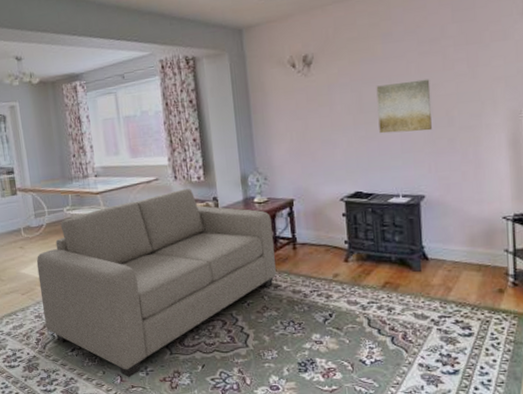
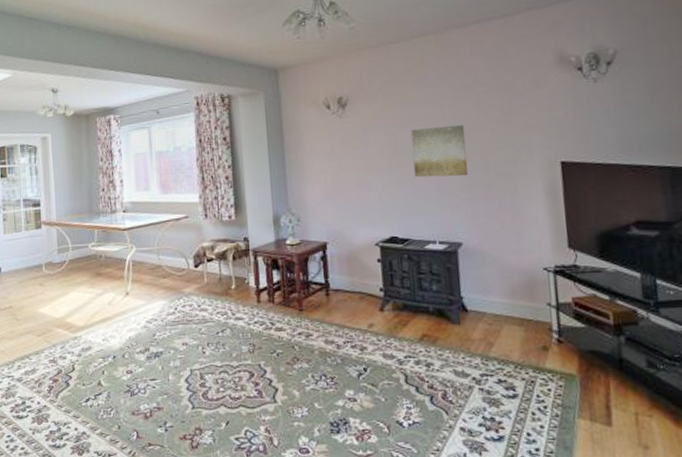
sofa: present [36,188,276,378] -> none [56,227,308,435]

